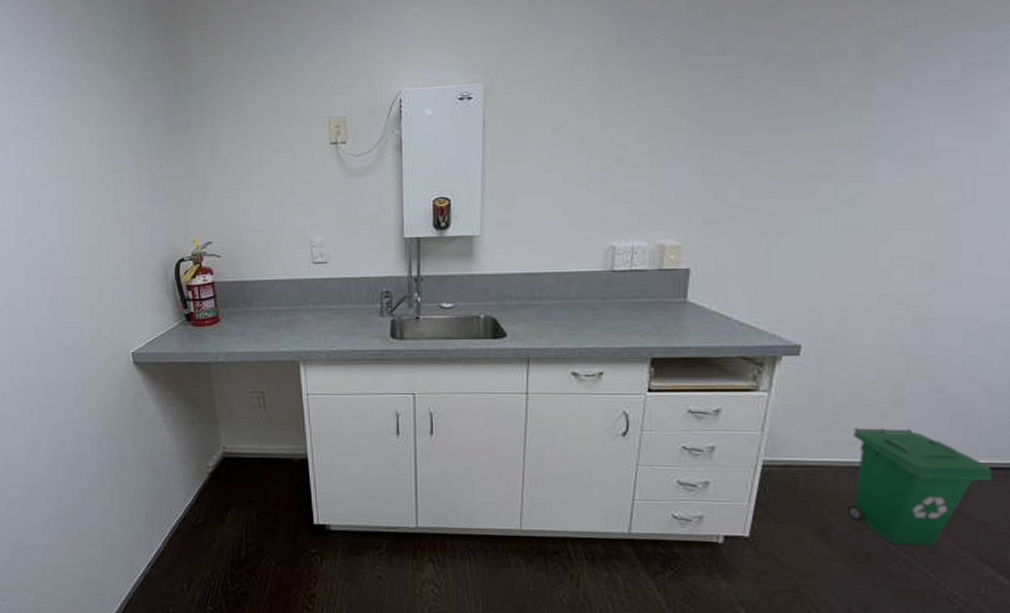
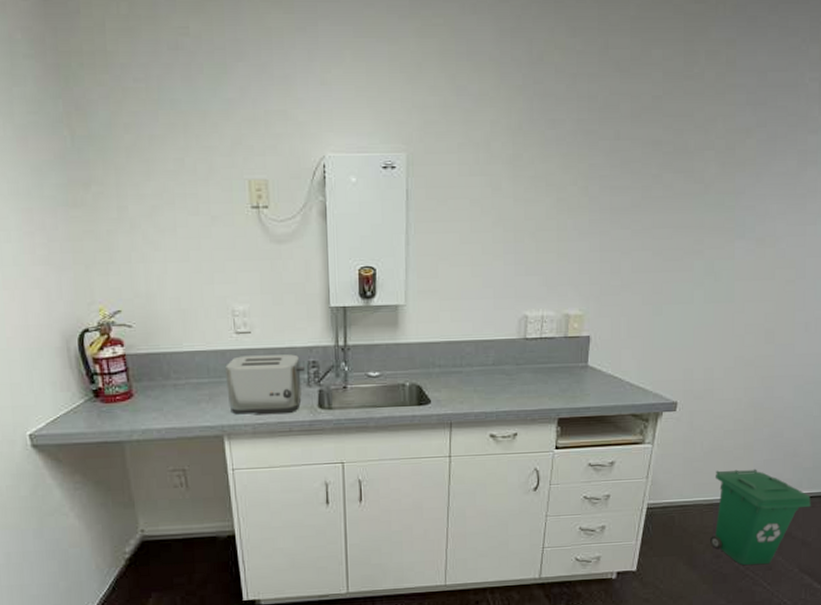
toaster: none [303,284,378,342] -> present [226,354,305,415]

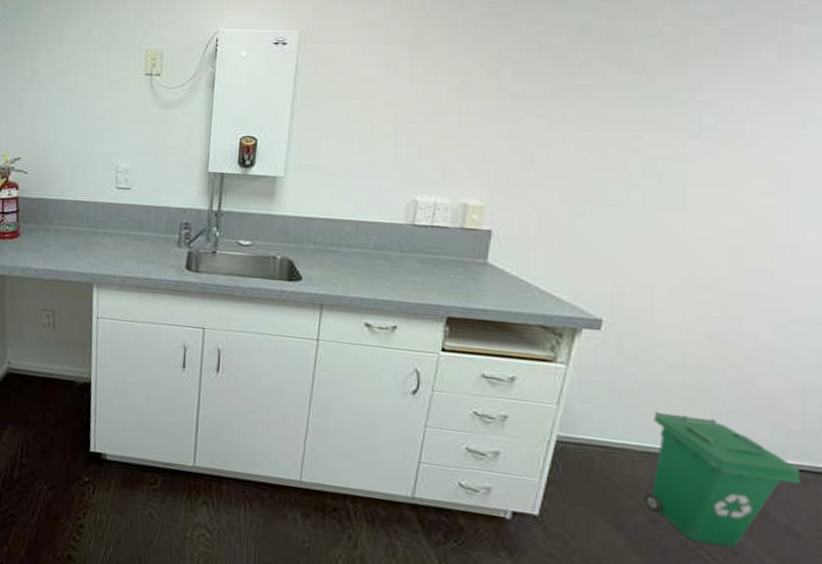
toaster: present [226,354,305,415] -> none [101,210,177,270]

